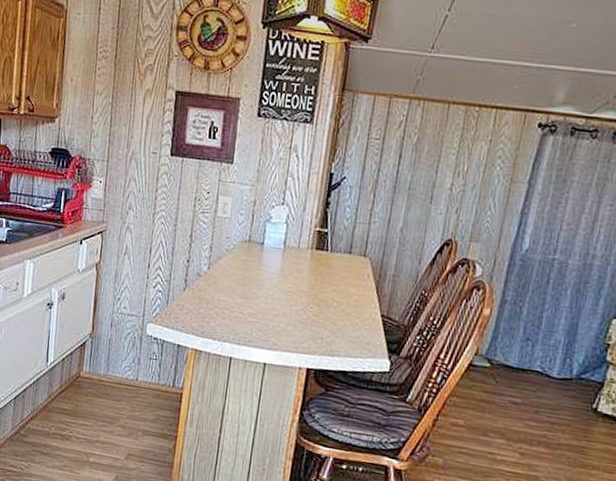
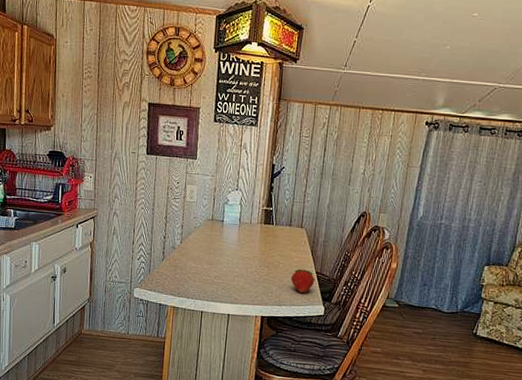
fruit: none [348,310,380,342] -> present [291,269,315,293]

